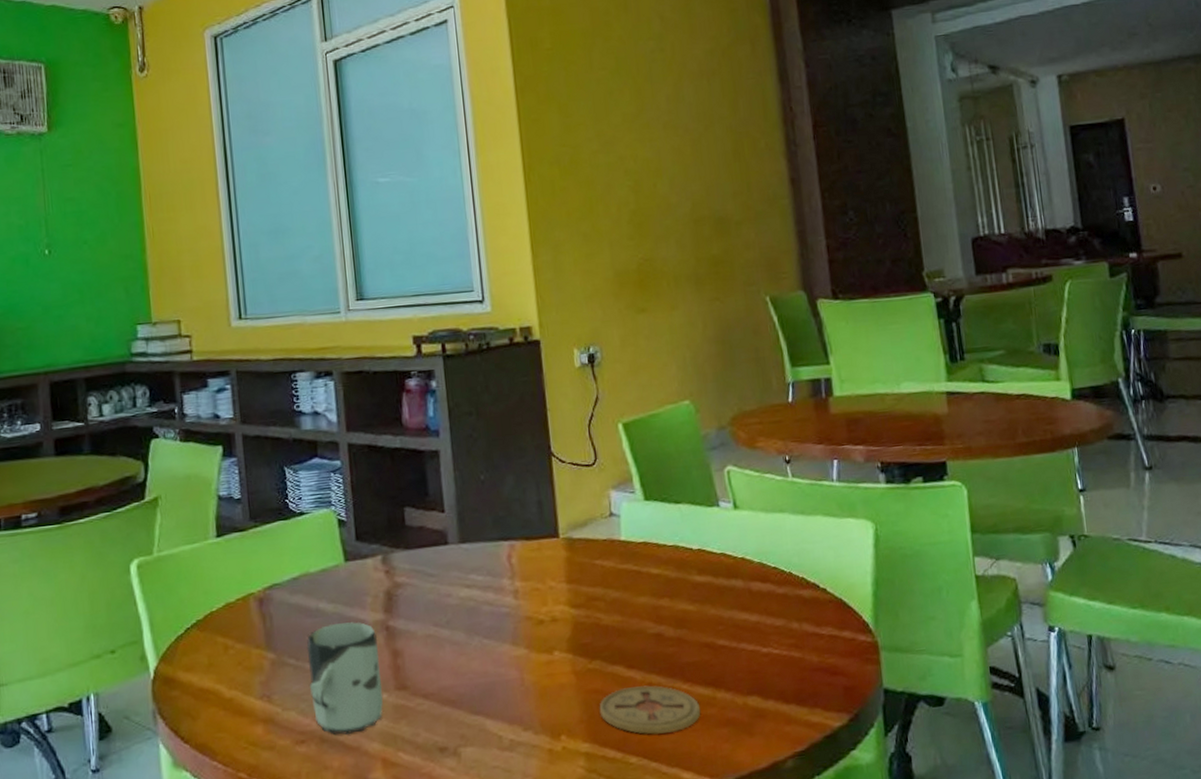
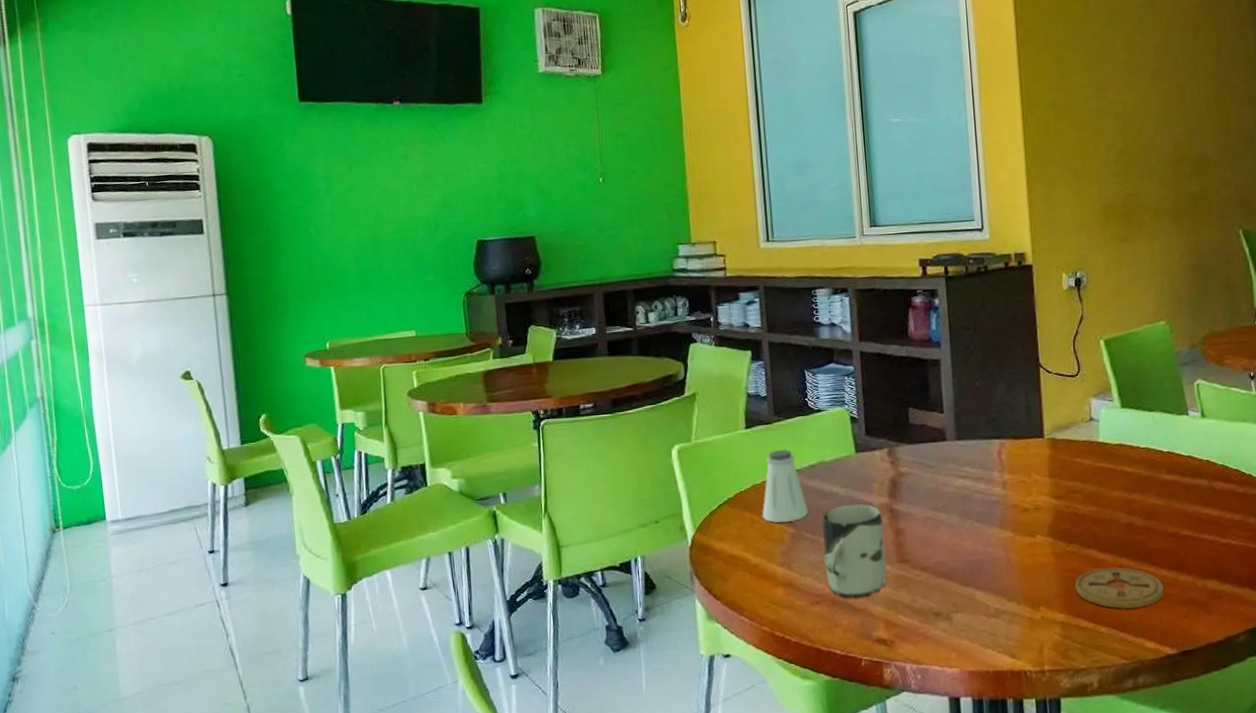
saltshaker: none [236,559,292,648] -> present [762,448,809,523]

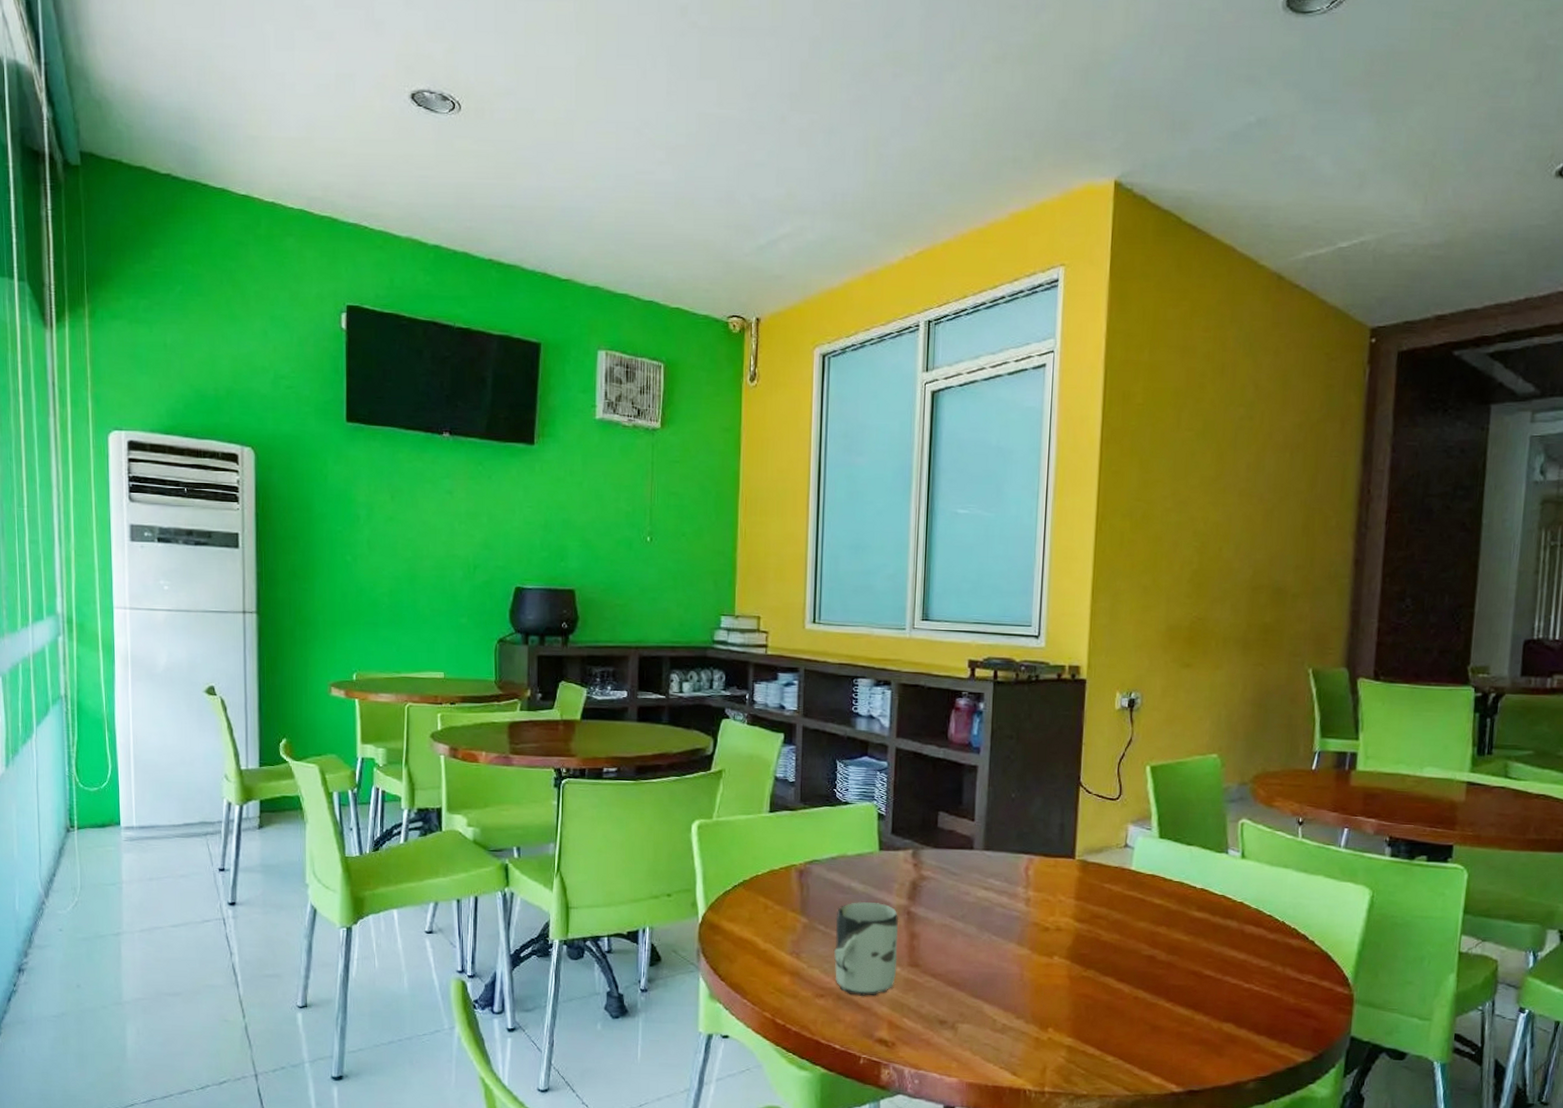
saltshaker: present [762,448,809,523] -> none [776,837,824,912]
coaster: present [1074,567,1165,609] -> none [1086,997,1178,1042]

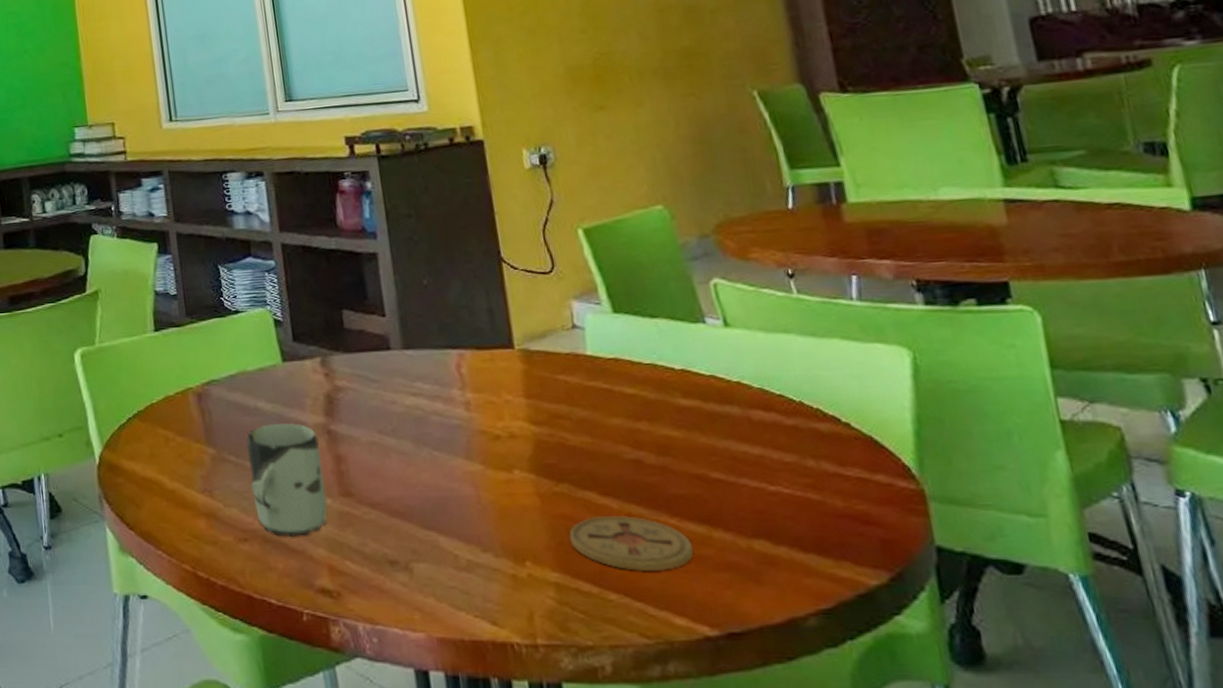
coaster: none [1086,997,1178,1042] -> present [569,516,694,571]

